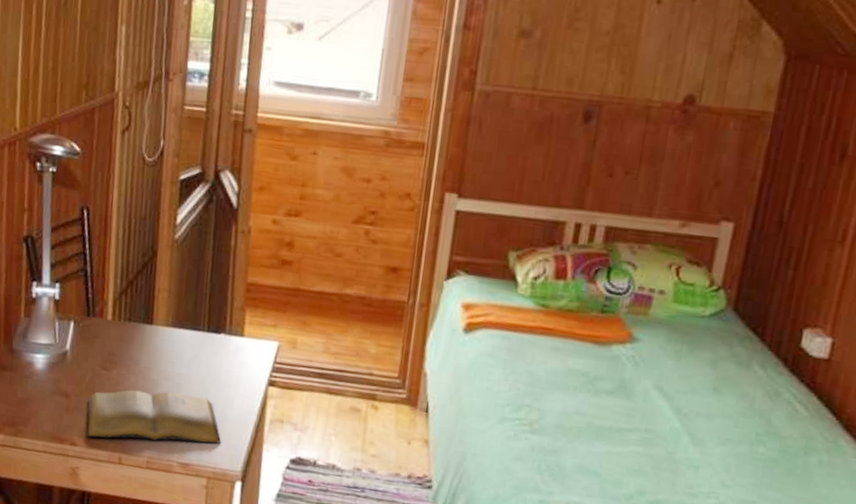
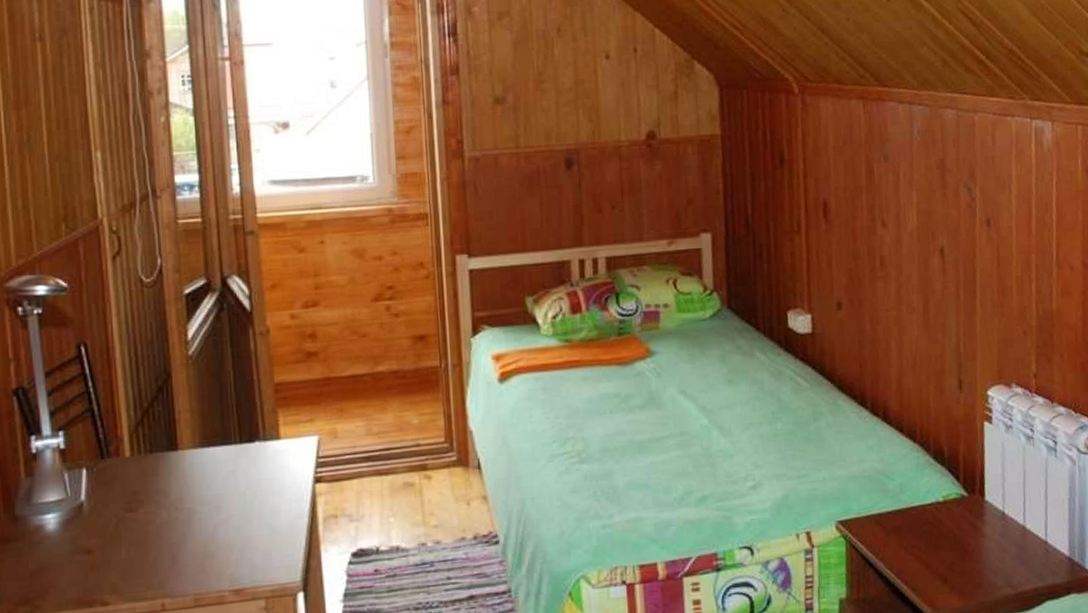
book: present [87,389,222,444] -> none [116,513,275,592]

